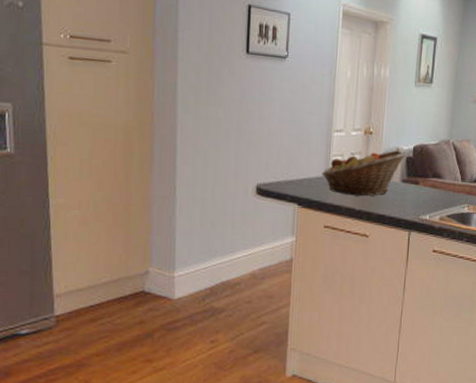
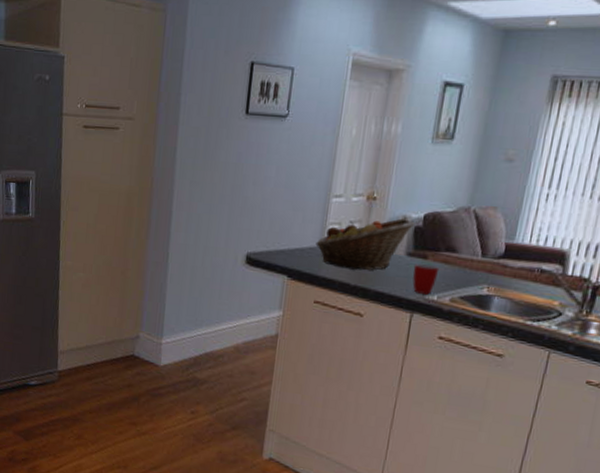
mug: none [408,188,429,215] -> present [412,263,440,295]

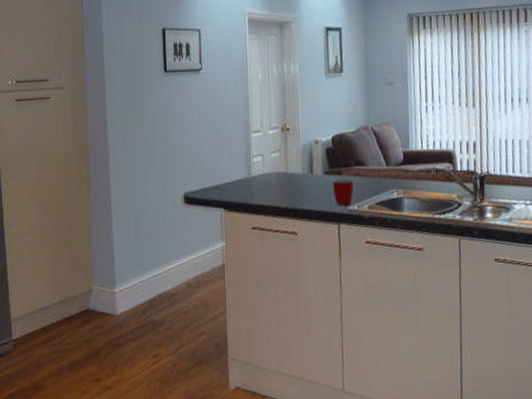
fruit basket: present [316,218,414,271] -> none [244,143,325,194]

